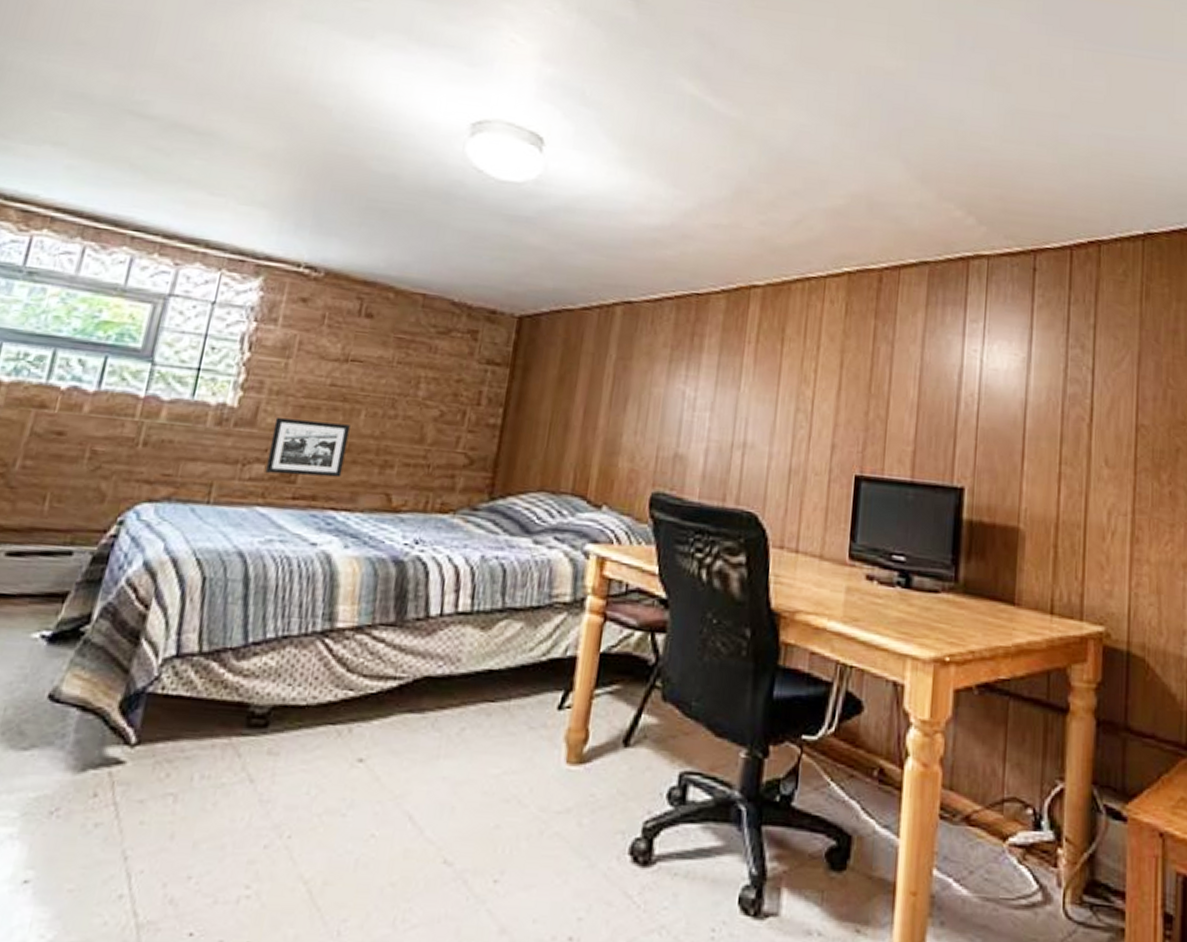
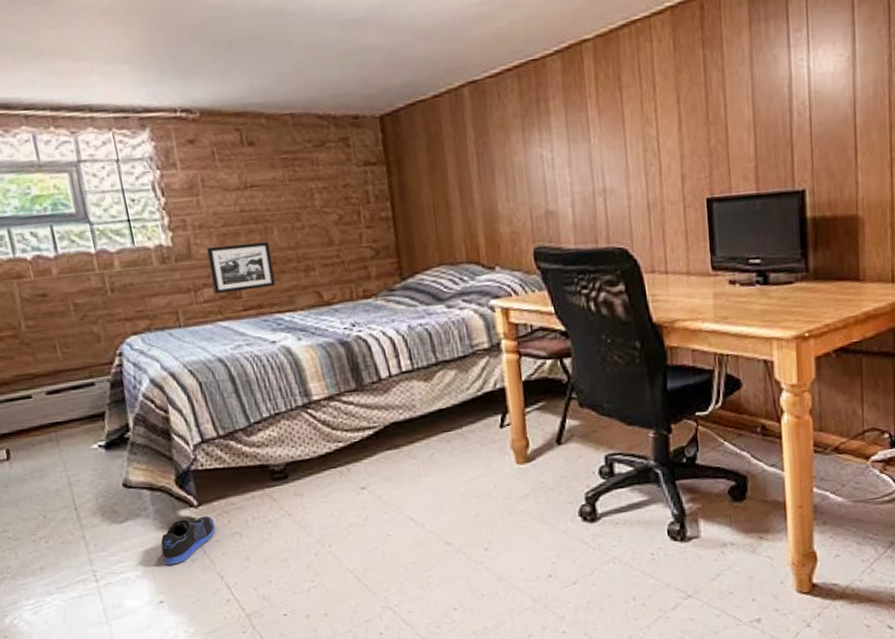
sneaker: none [55,760,148,827] -> present [160,516,216,566]

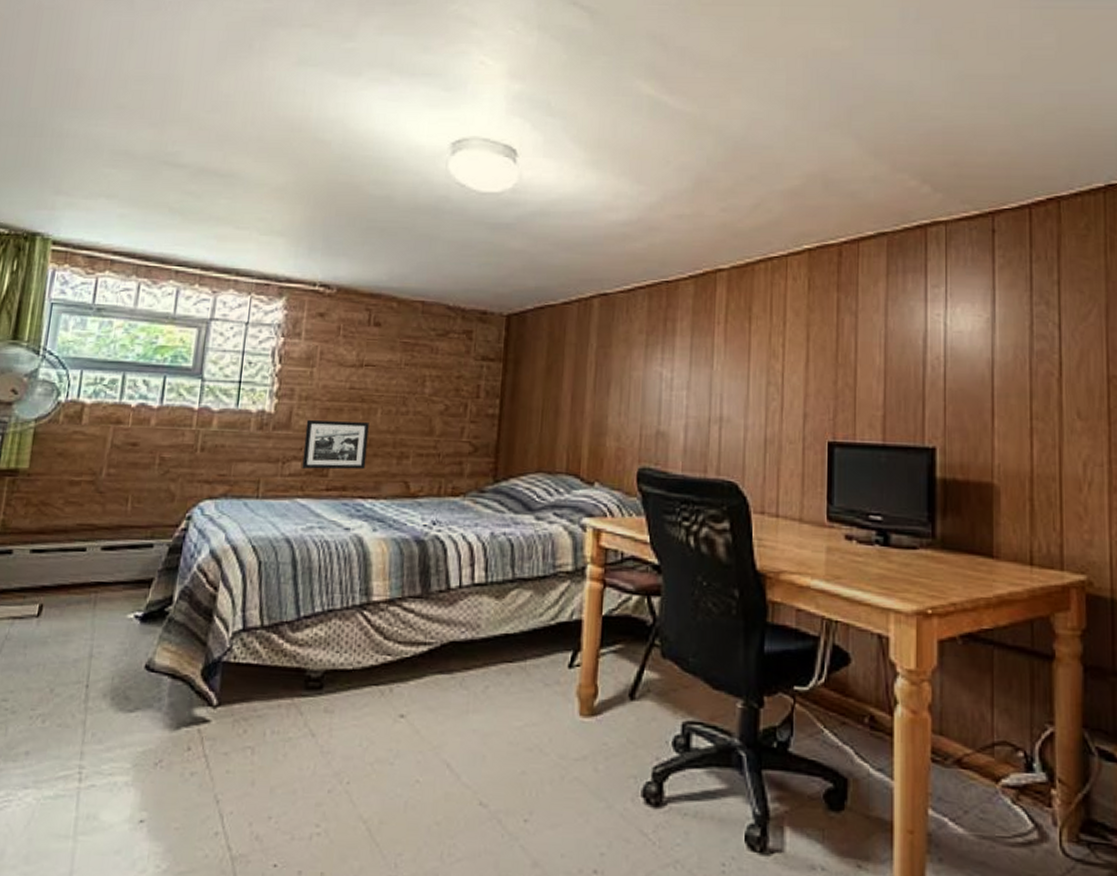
sneaker: present [160,516,216,566] -> none [160,719,229,775]

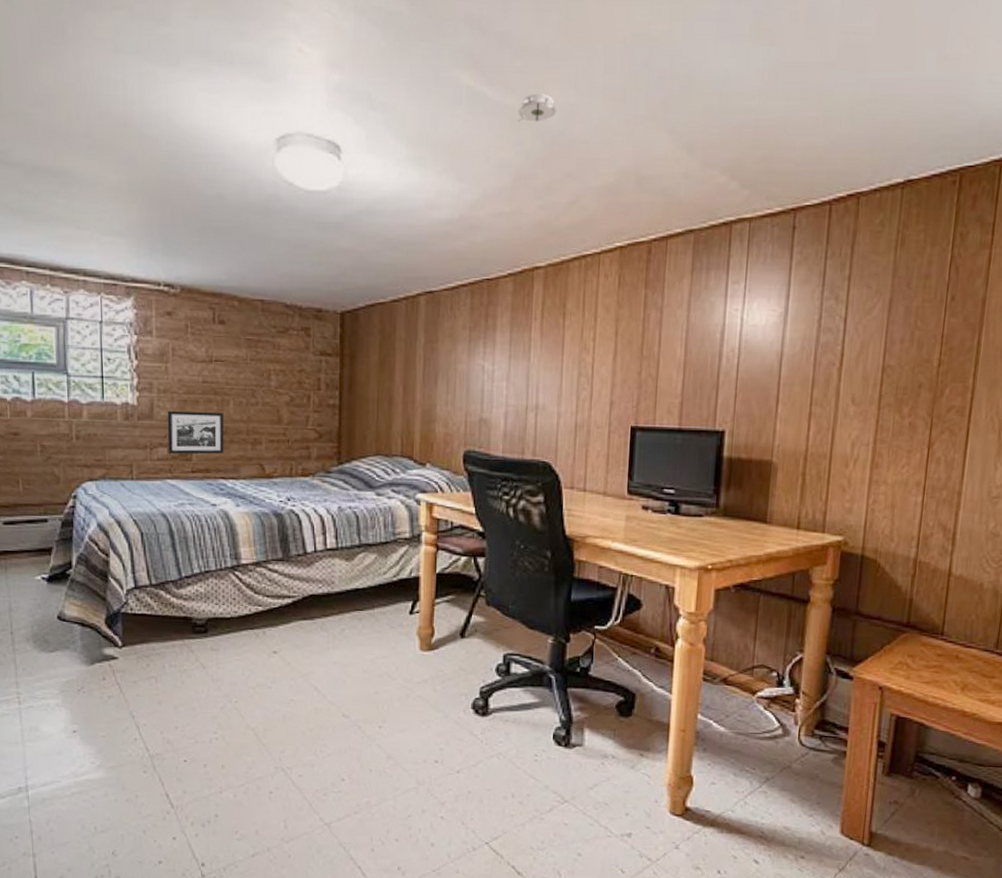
smoke detector: none [698,102,739,129] -> present [517,94,557,122]

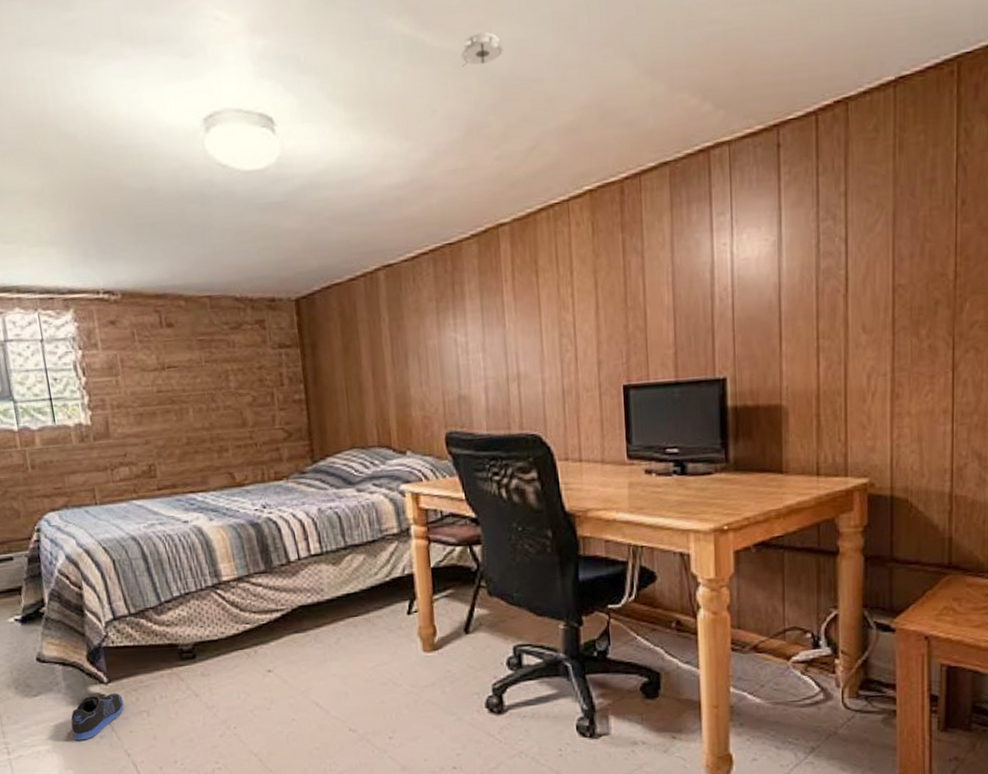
sneaker: none [82,657,134,698] -> present [71,693,124,741]
picture frame: present [167,411,224,455] -> none [123,422,190,473]

